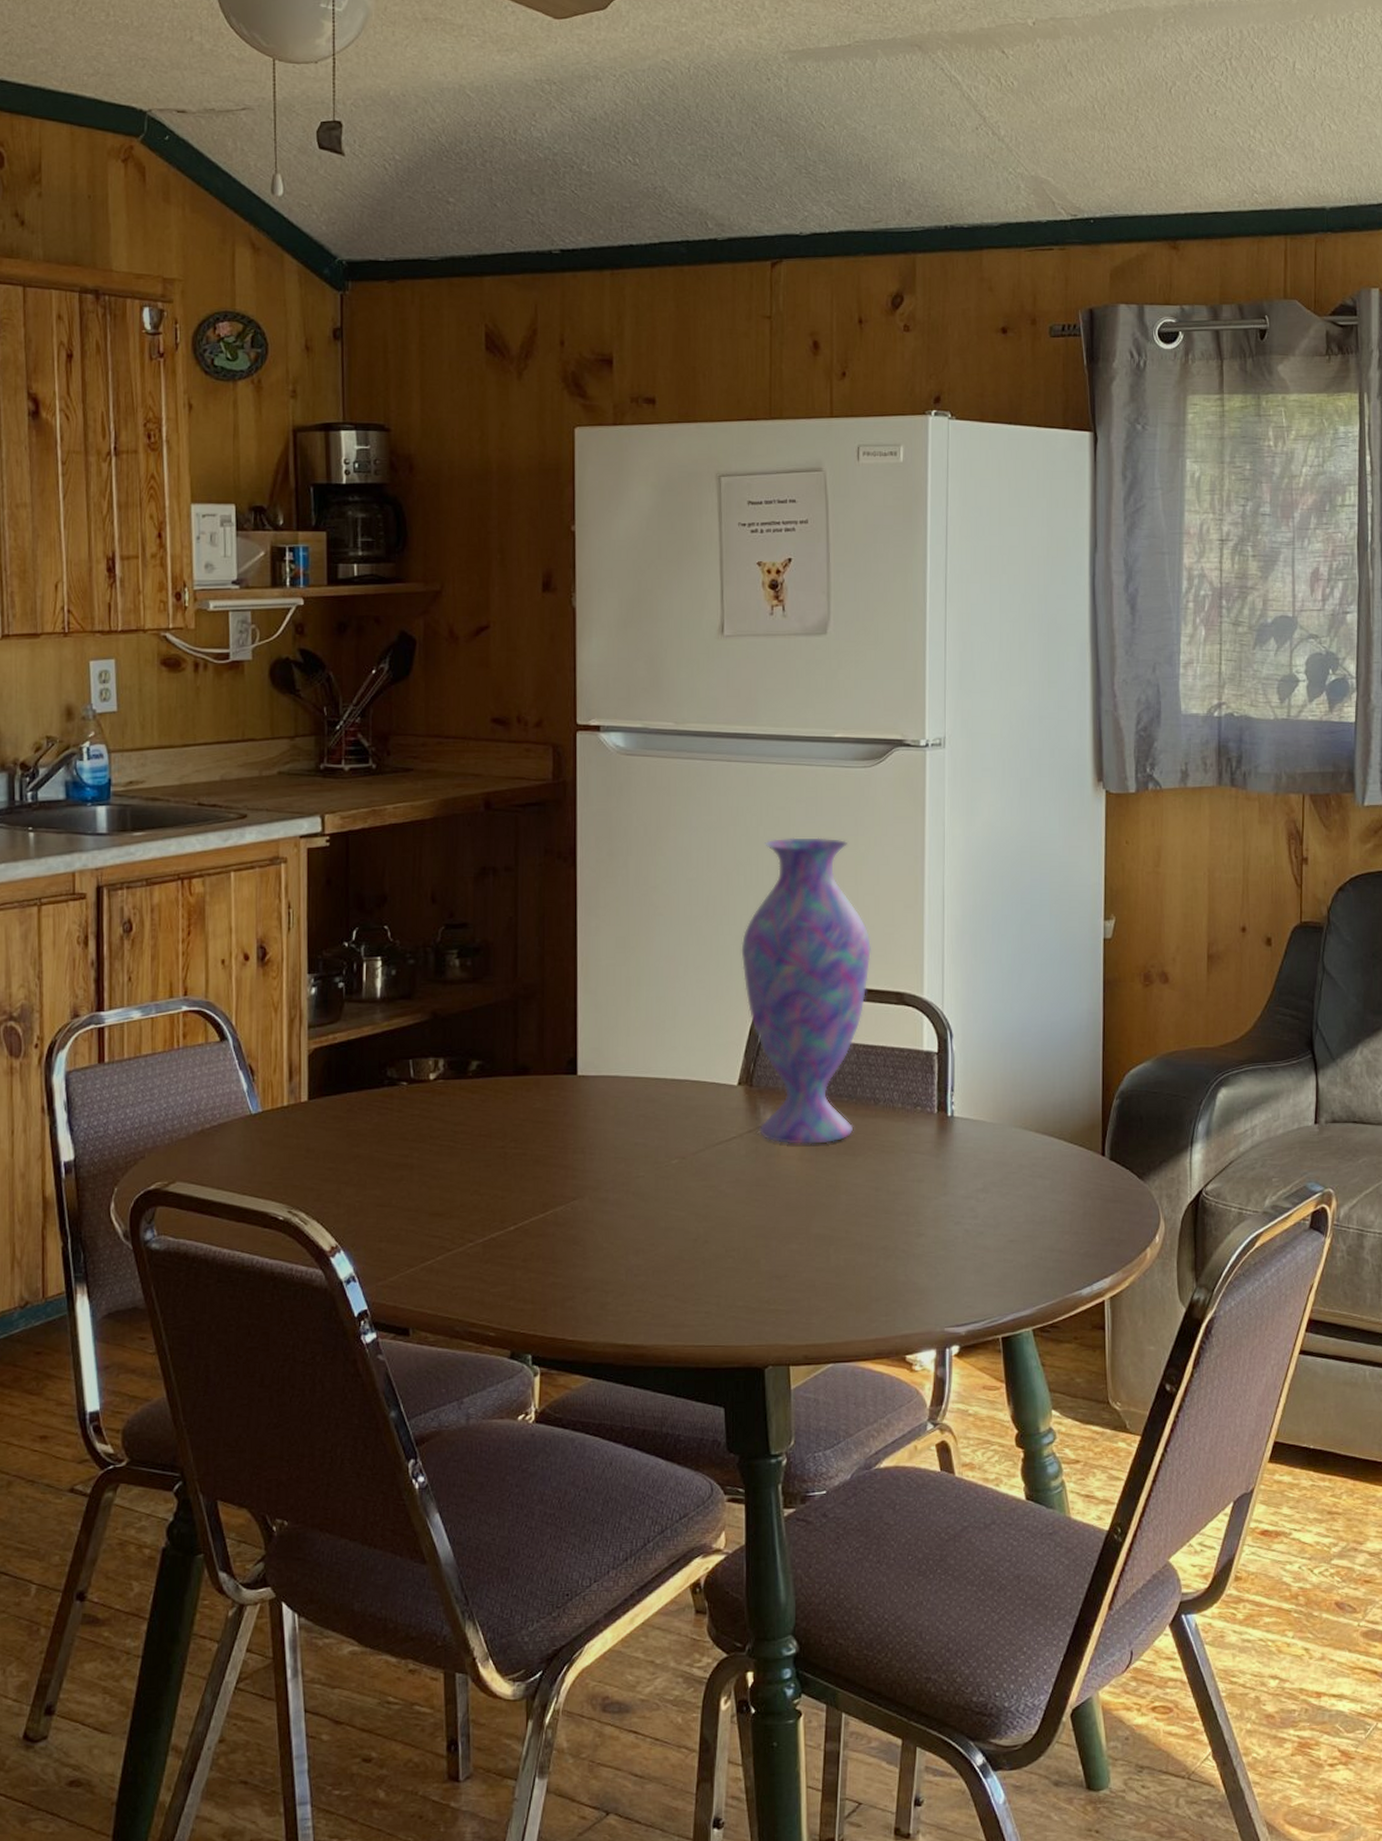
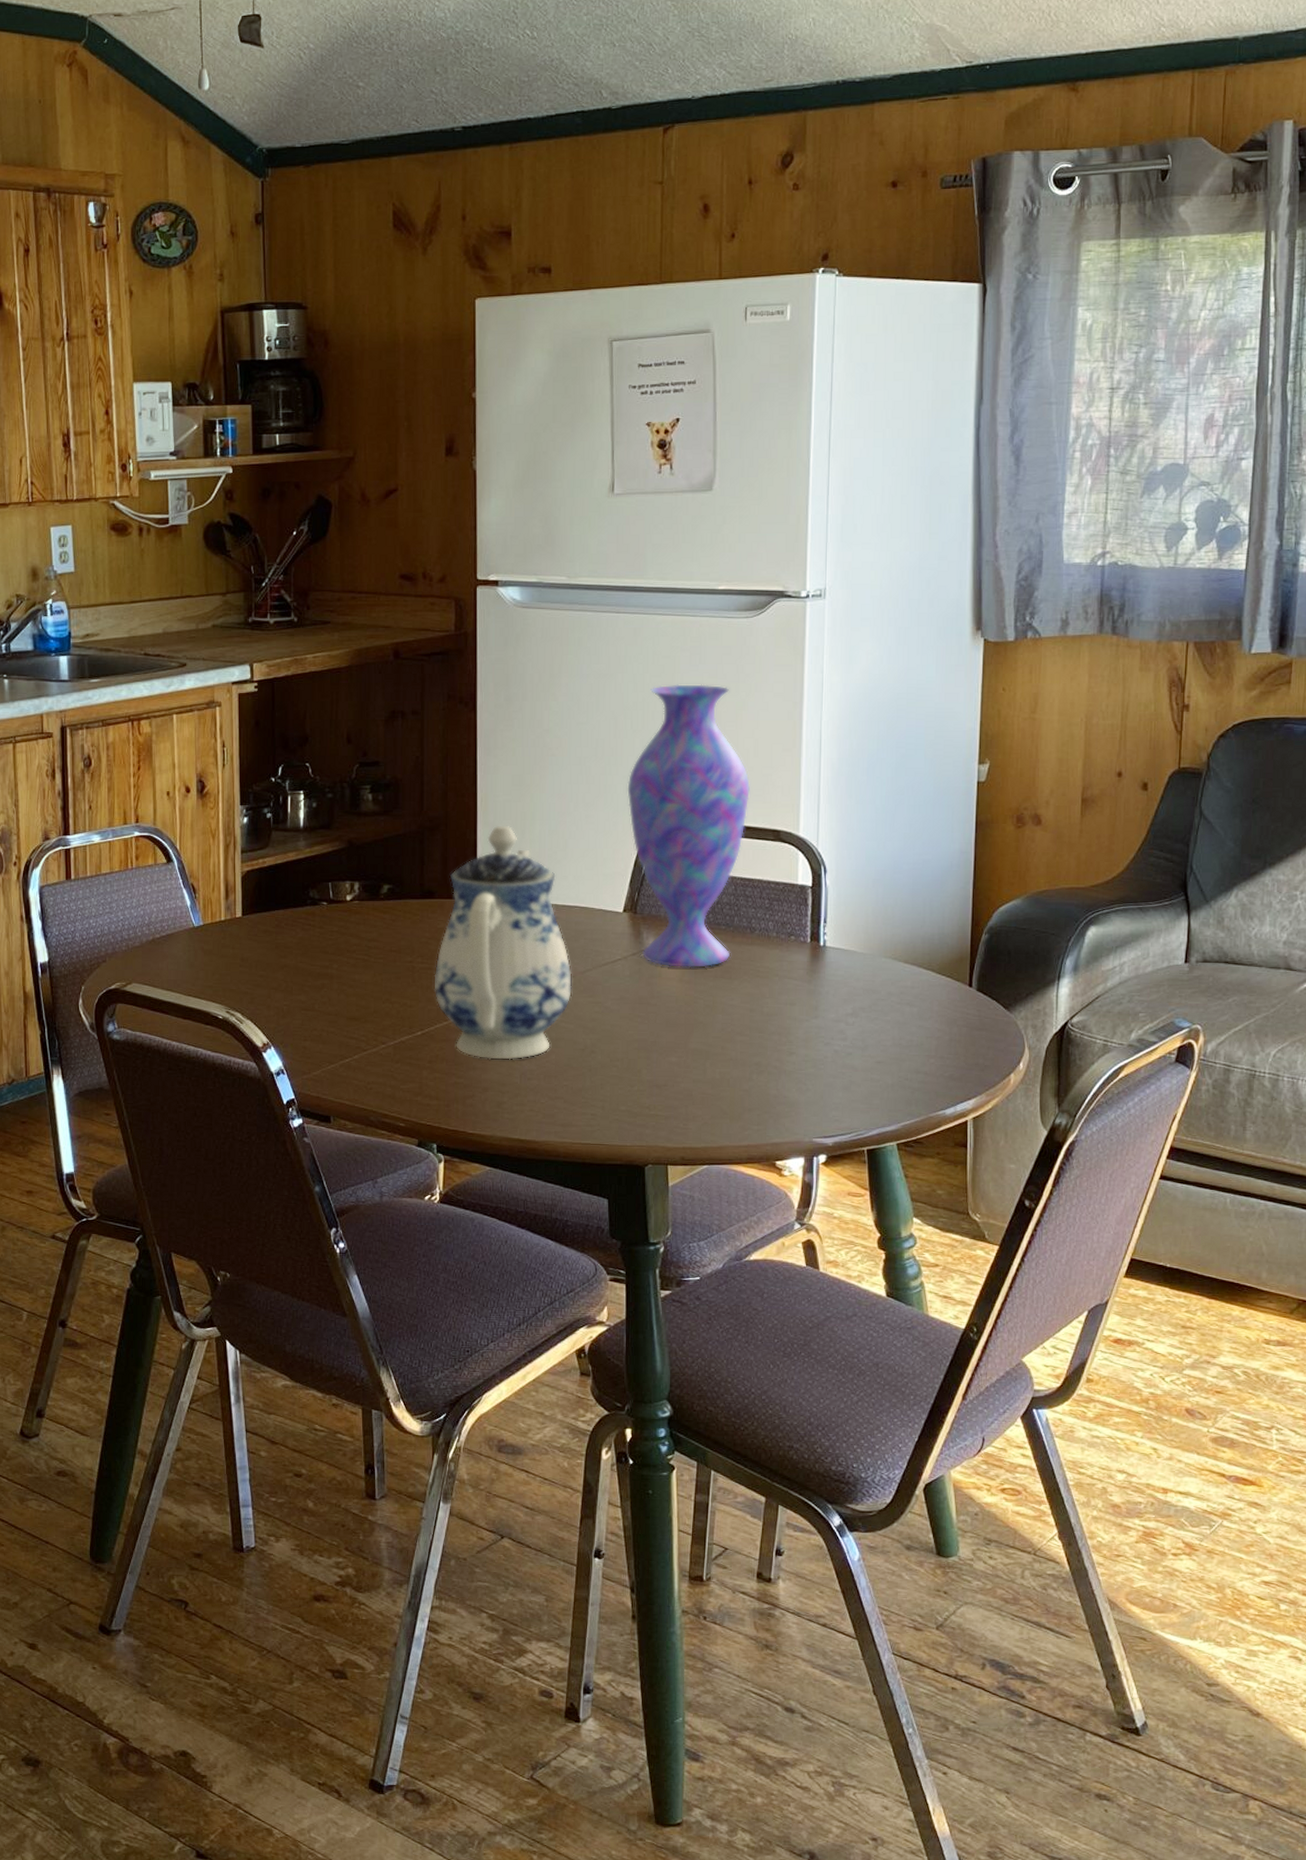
teapot: none [528,992,684,1255] -> present [434,825,573,1060]

